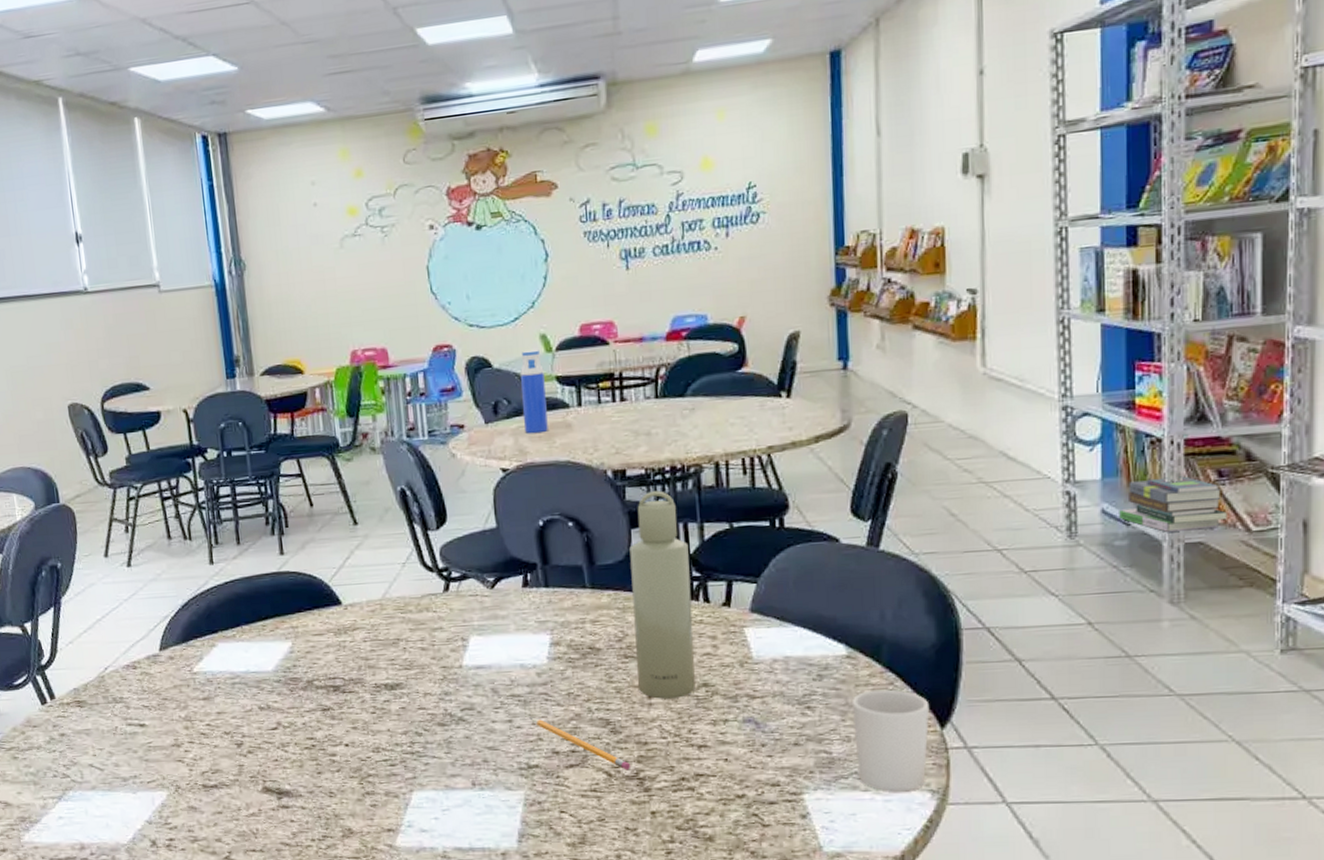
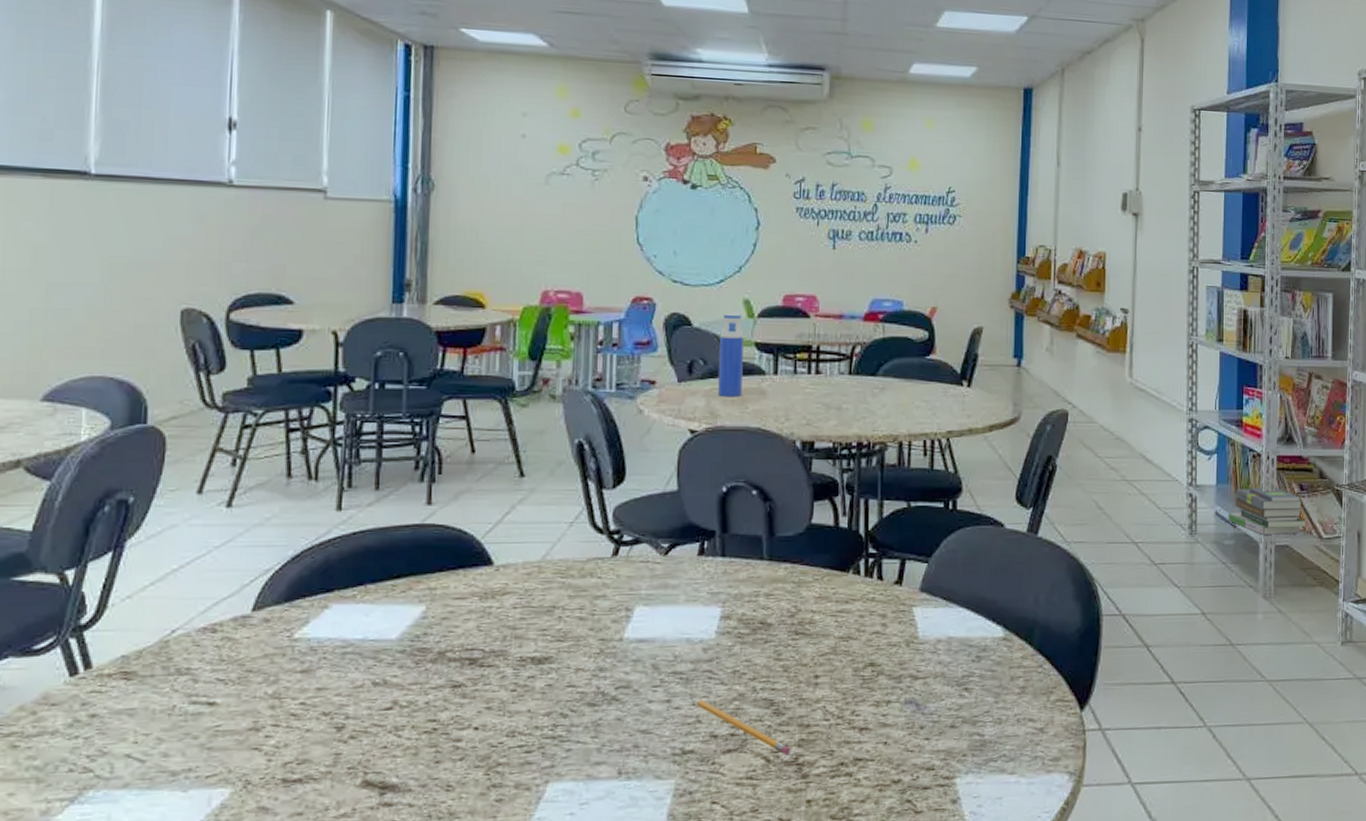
bottle: present [629,491,695,699] -> none [805,465,867,678]
mug: present [851,689,930,792] -> none [1004,672,1072,775]

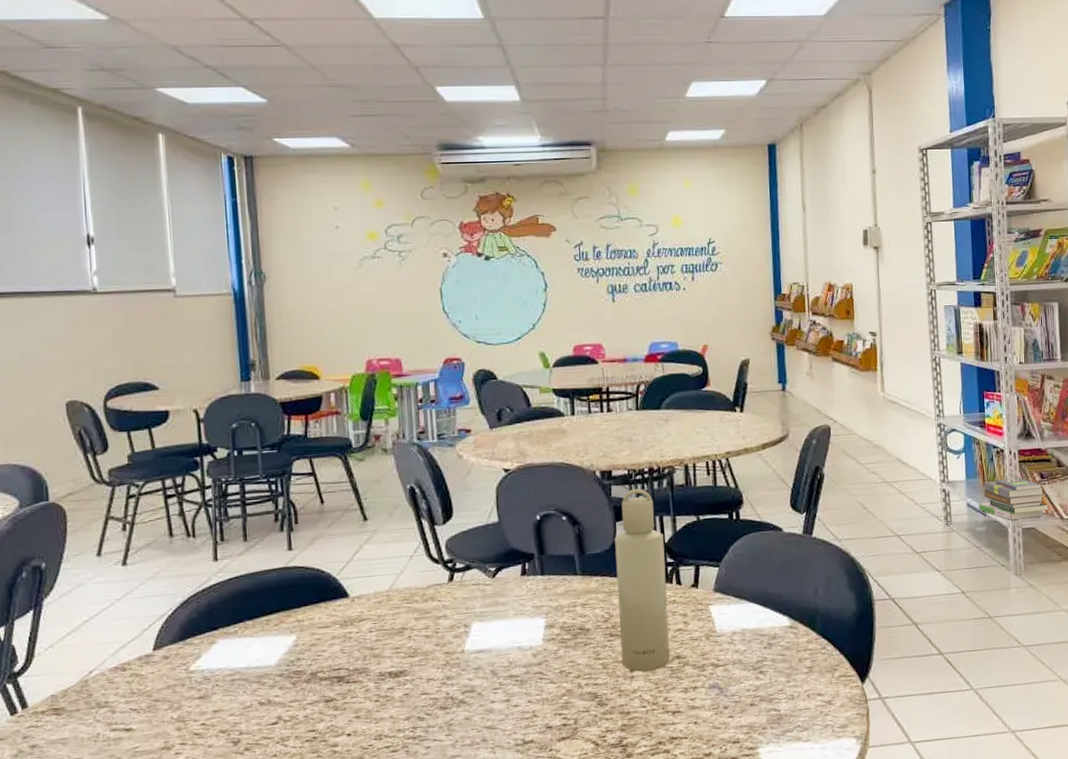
pencil: present [690,697,791,756] -> none [525,695,616,739]
water bottle: present [717,314,744,398] -> none [521,366,546,439]
bottle: none [805,465,867,678] -> present [614,489,670,672]

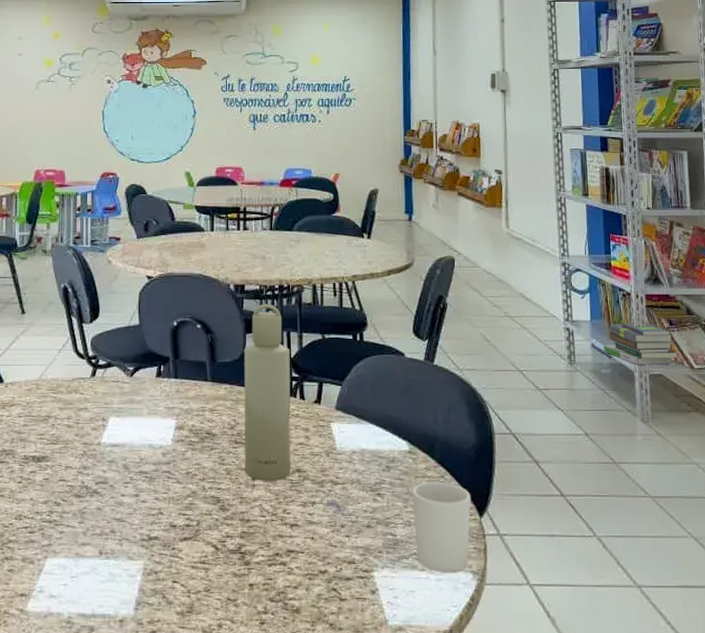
mug: none [794,653,854,741] -> present [412,481,472,572]

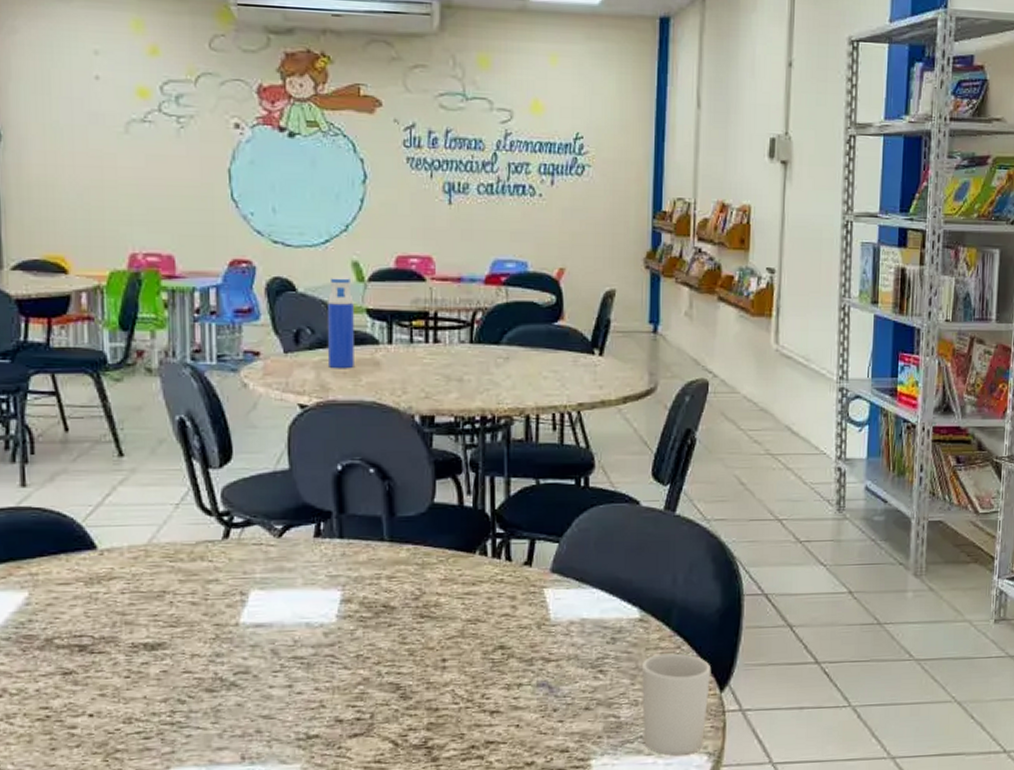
water bottle: none [167,184,186,250] -> present [326,278,354,369]
bottle: present [244,304,291,481] -> none [432,441,494,662]
books: present [603,323,677,365] -> none [879,460,961,510]

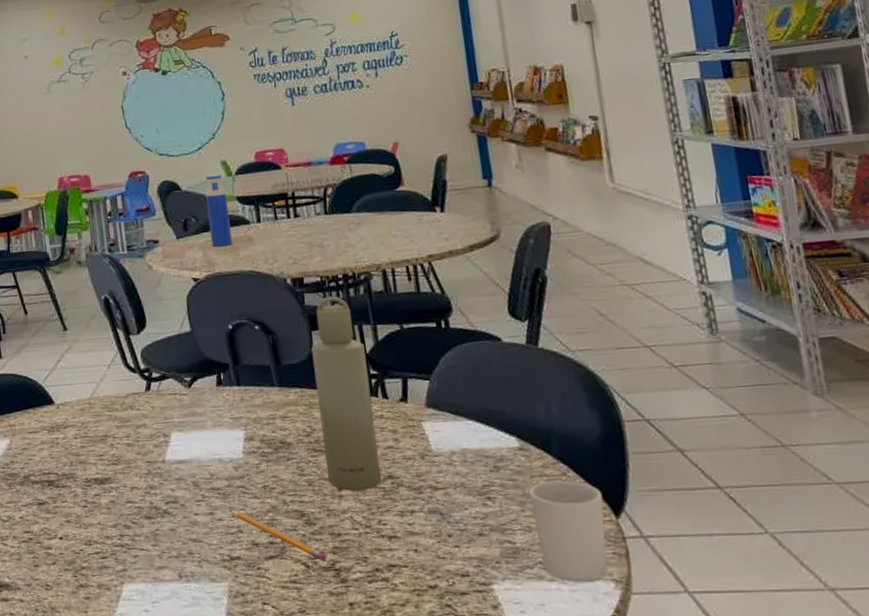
pencil: none [312,681,420,739] -> present [229,509,327,562]
bottle: none [432,441,494,662] -> present [311,296,382,491]

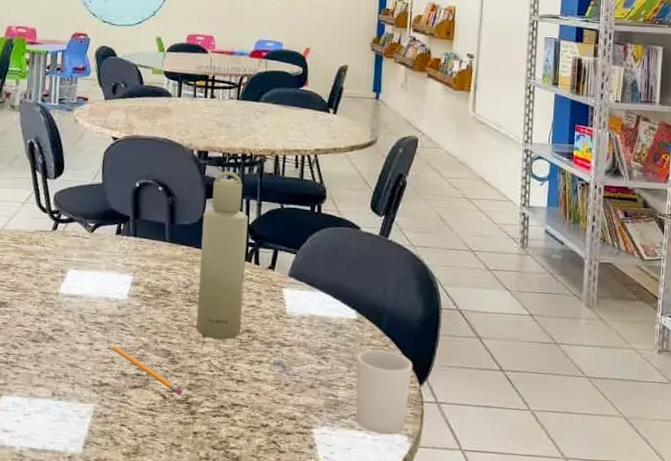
water bottle: present [205,174,232,247] -> none [134,48,156,114]

